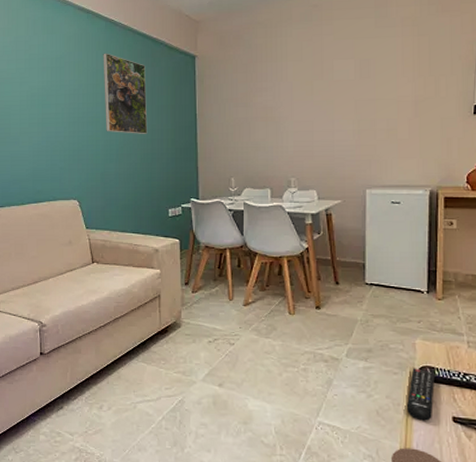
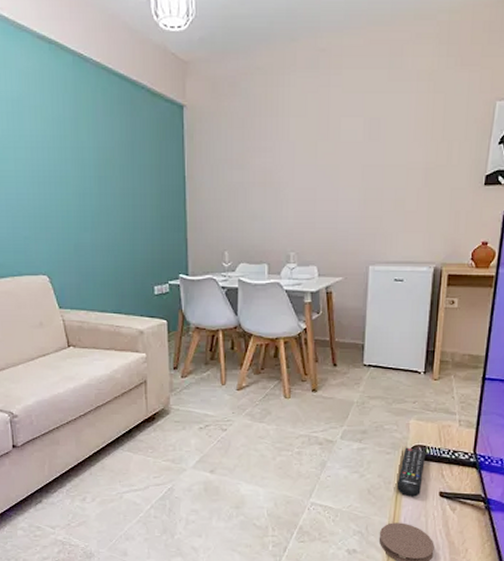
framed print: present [103,53,148,134] -> none [71,96,129,199]

